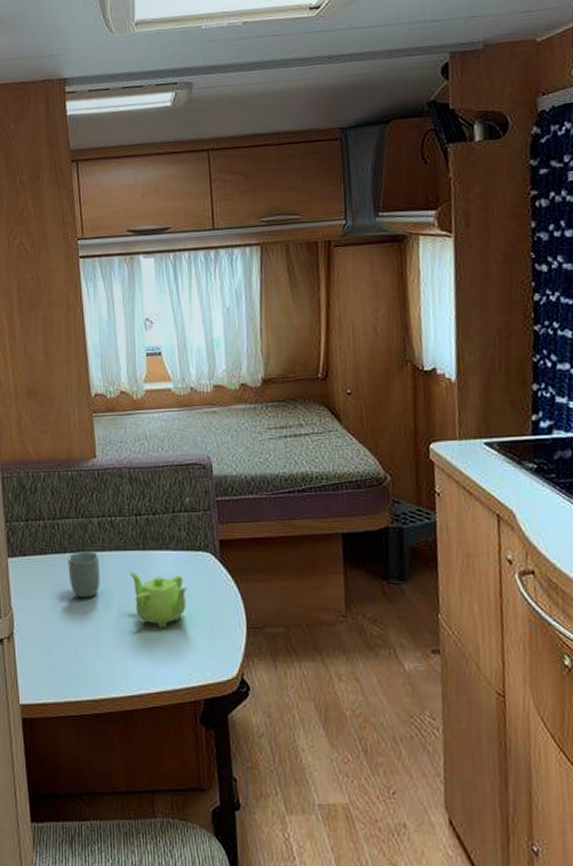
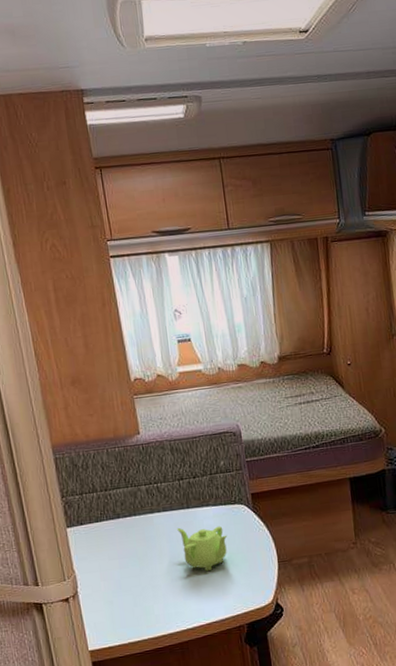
cup: present [68,551,101,598] -> none [121,514,152,555]

